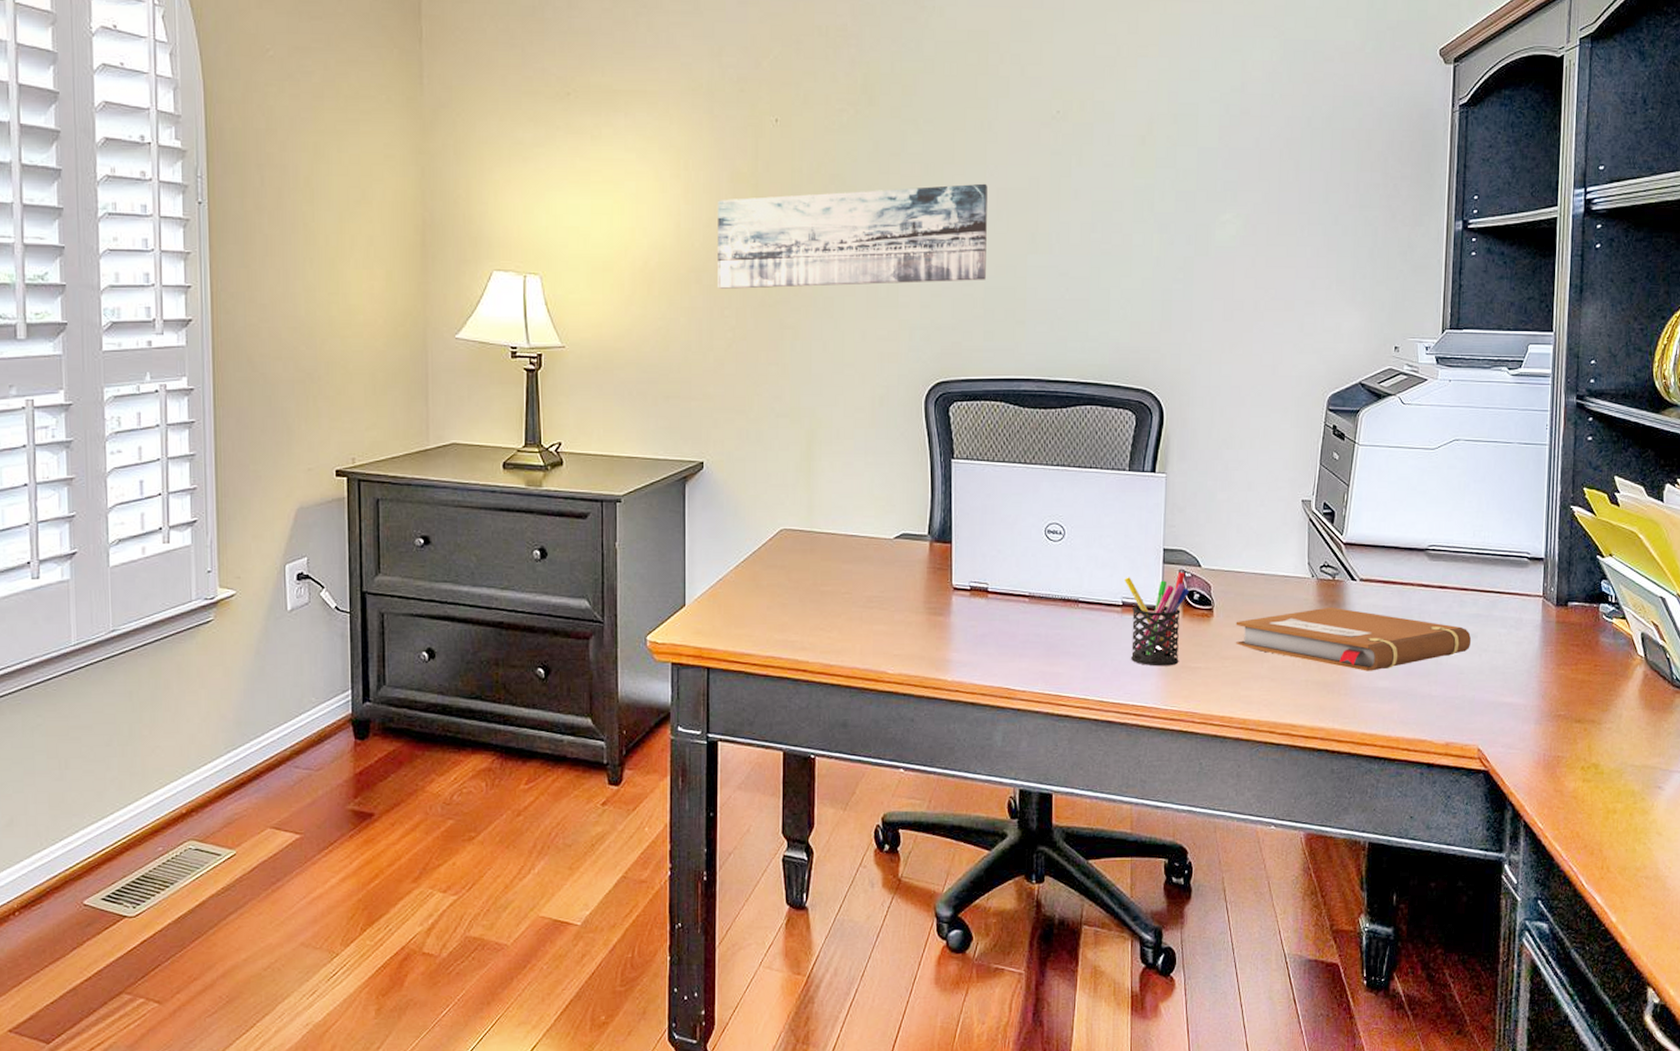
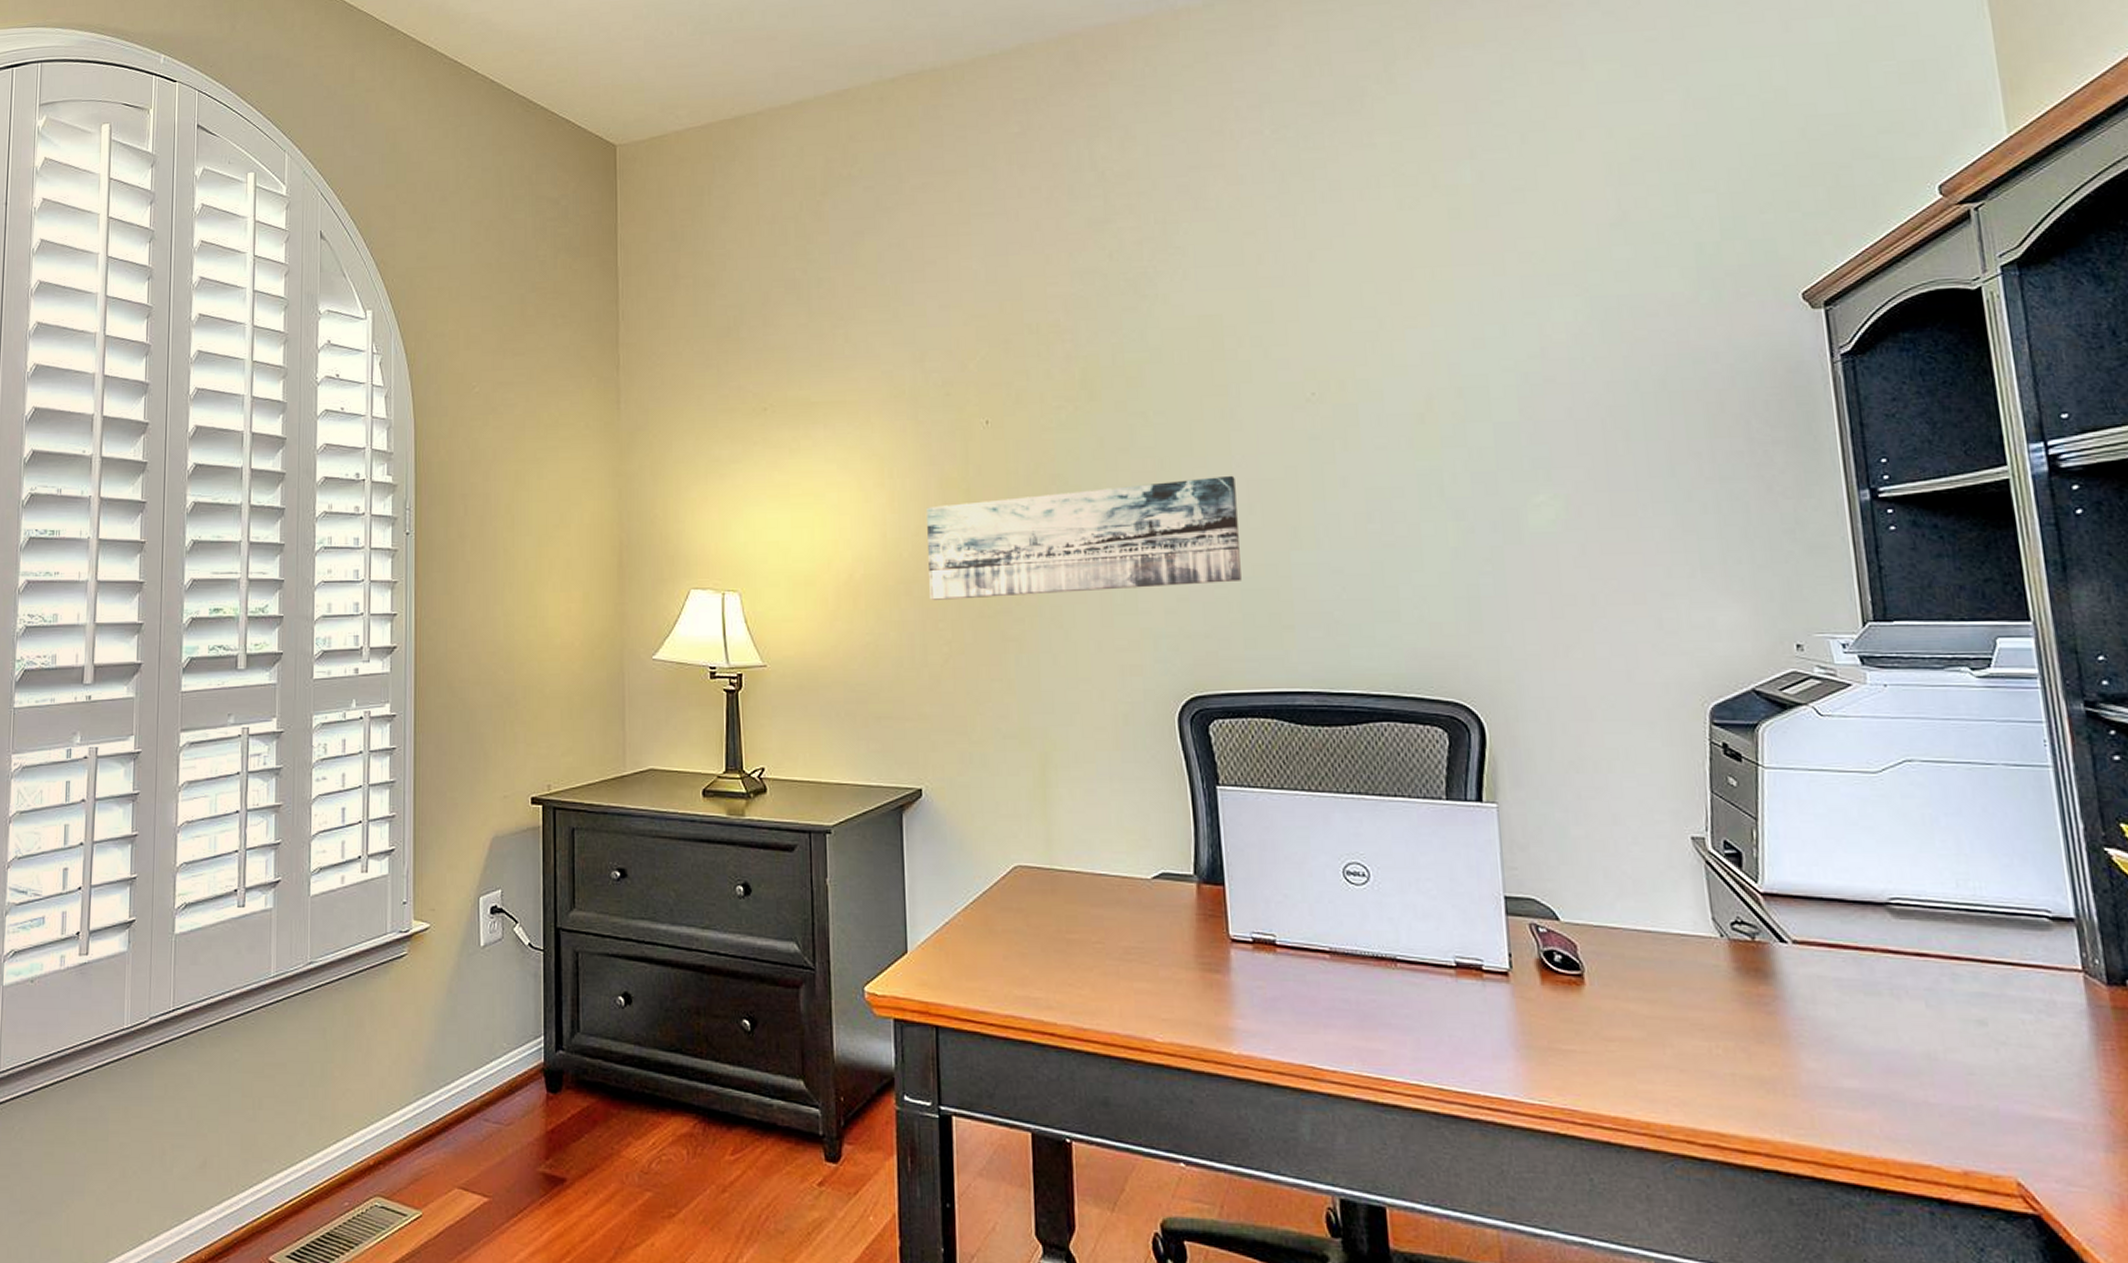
pen holder: present [1124,572,1189,667] -> none [1455,927,1547,1047]
notebook: present [1236,607,1471,671] -> none [1618,976,1979,1066]

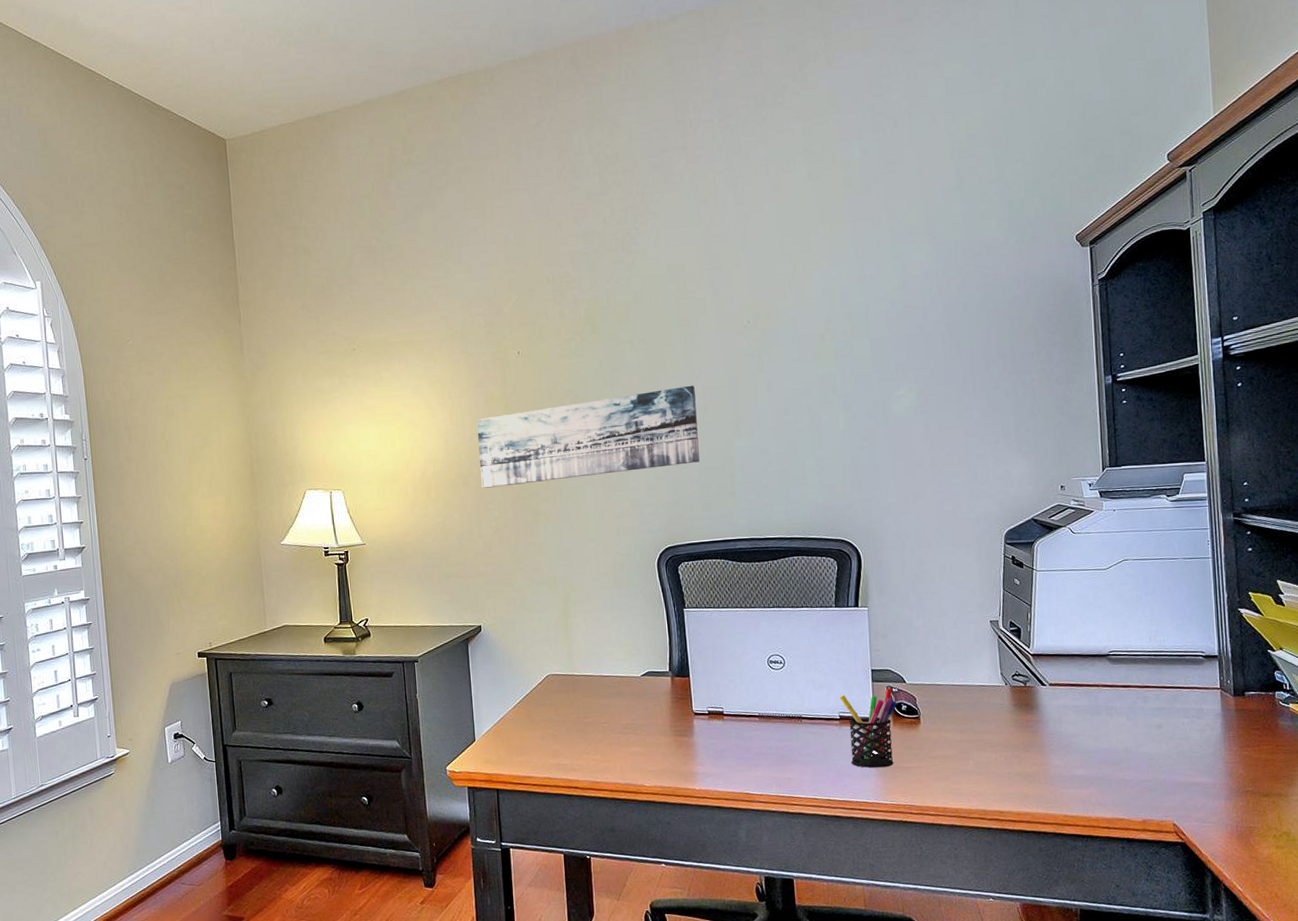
pen holder: none [1455,927,1547,1047] -> present [840,688,897,768]

